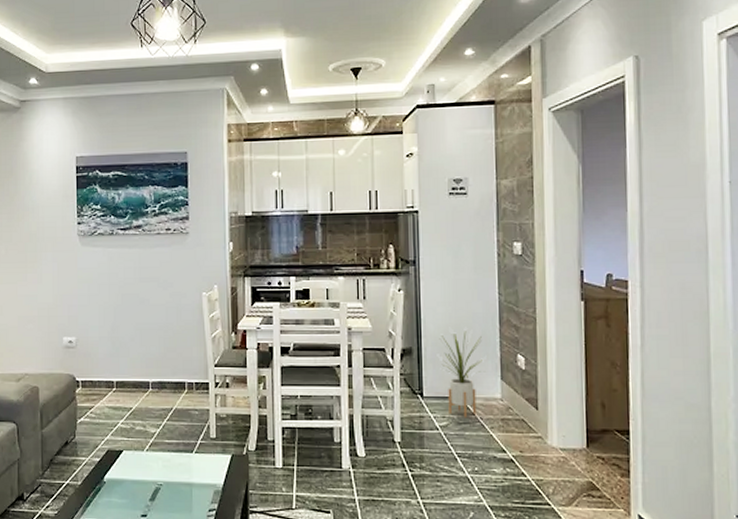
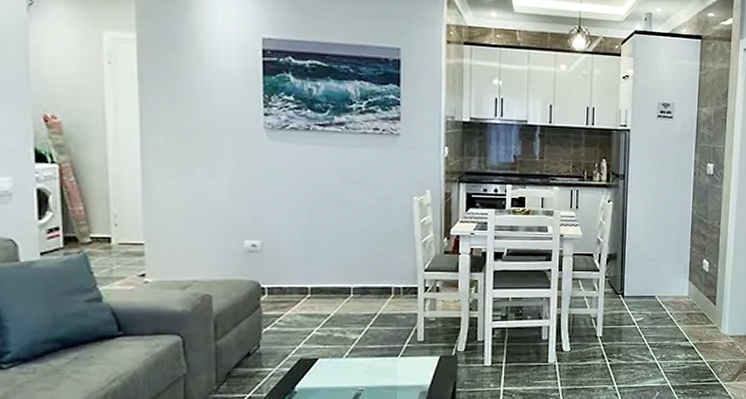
house plant: present [439,331,482,418] -> none [641,239,676,314]

